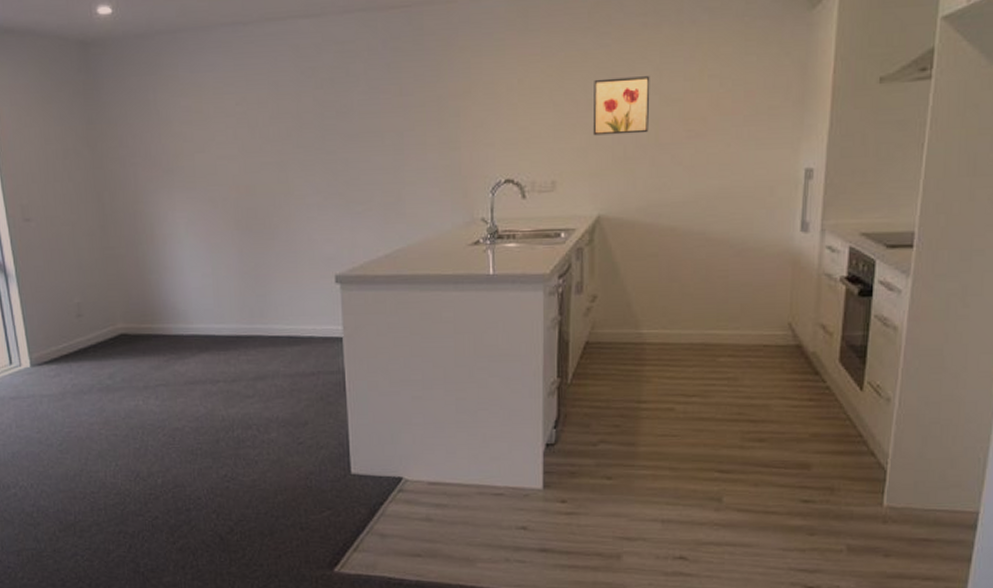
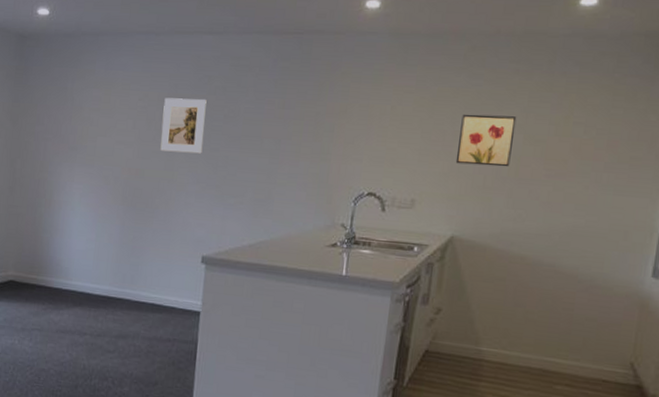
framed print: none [265,96,318,161] -> present [160,97,207,154]

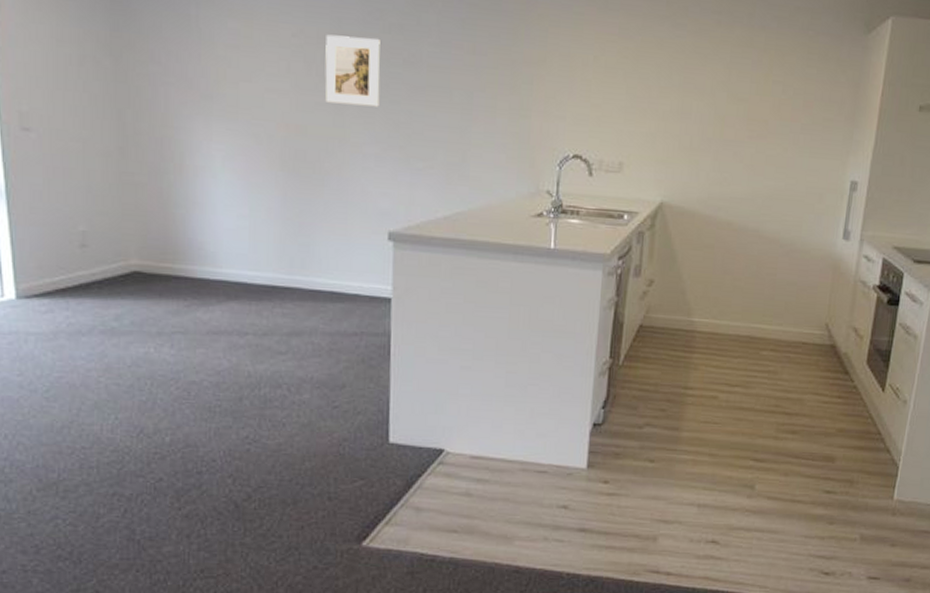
wall art: present [455,114,517,167] -> none [662,68,720,128]

